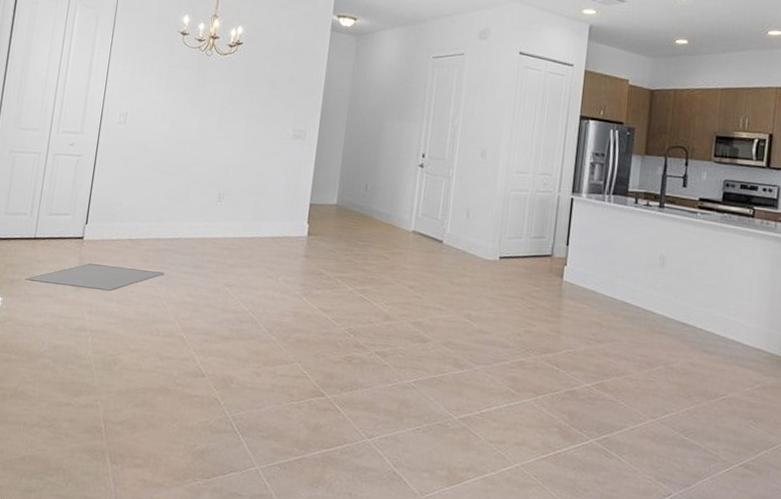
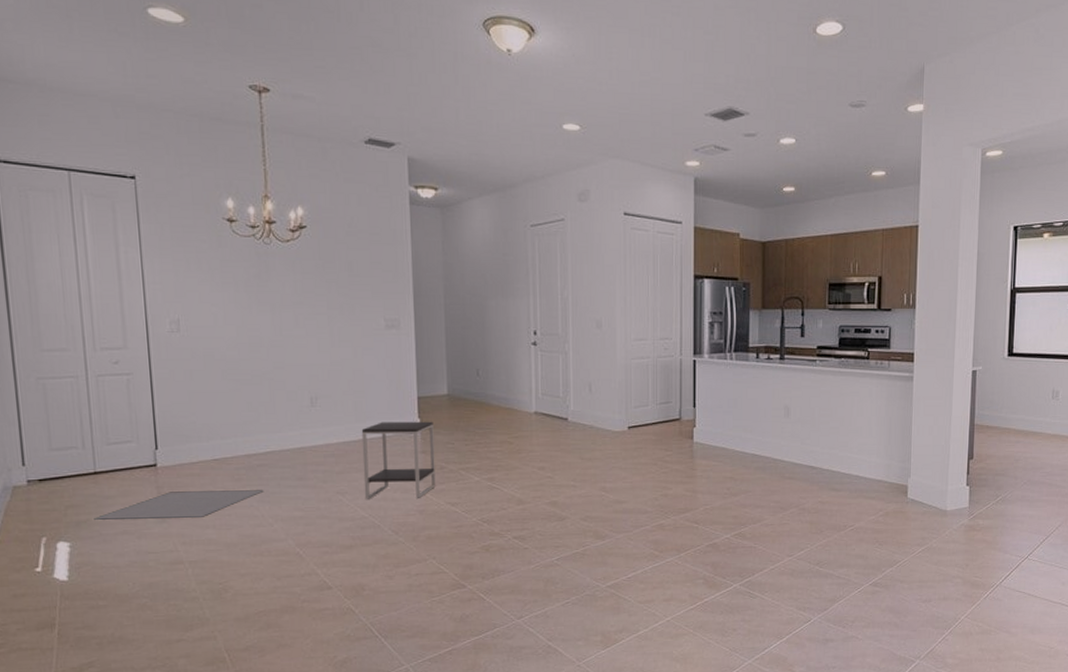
side table: none [248,223,320,300] -> present [361,421,436,499]

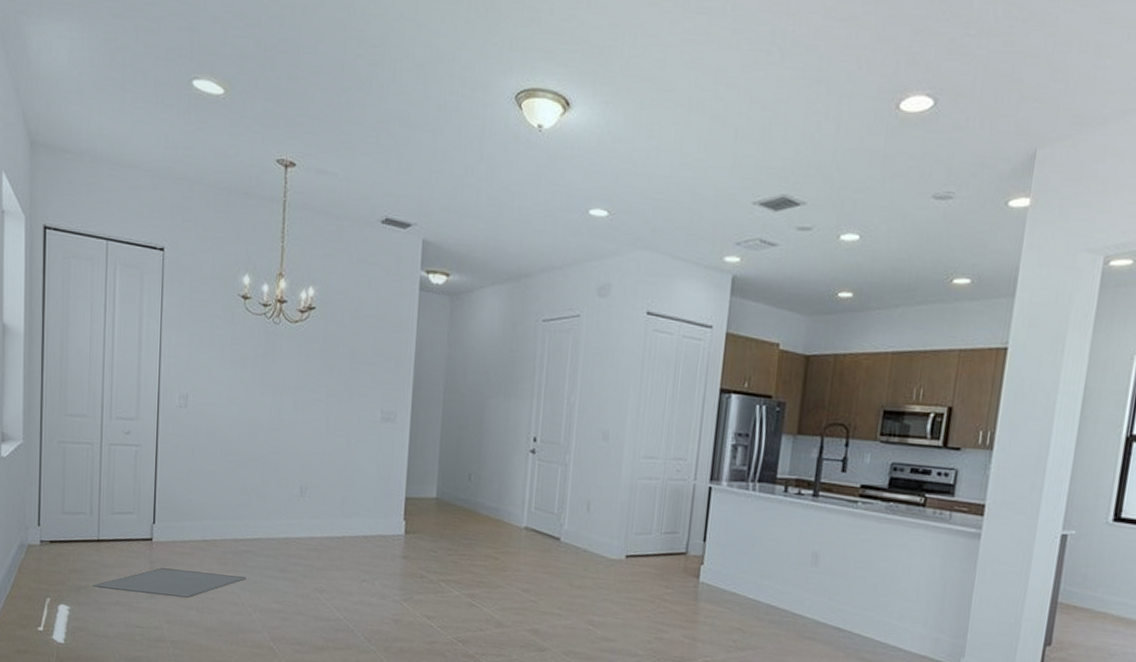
side table: present [361,421,436,499] -> none [341,520,419,606]

